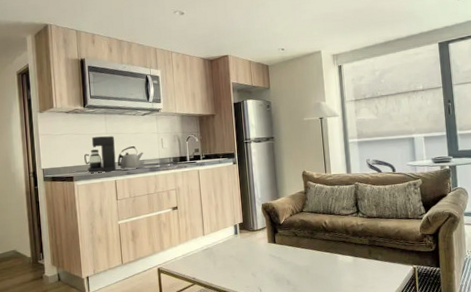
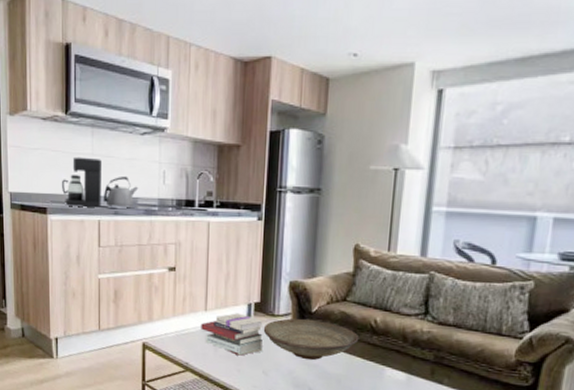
books: none [201,233,249,265] -> present [201,313,263,356]
decorative bowl: none [247,229,317,260] -> present [263,318,360,361]

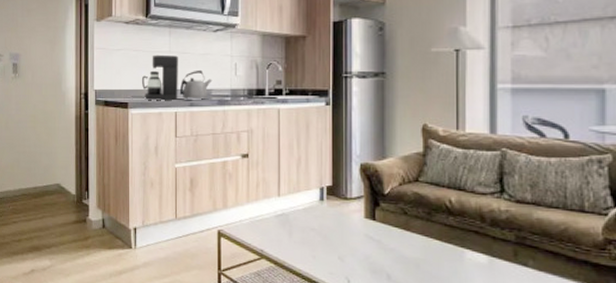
books: present [201,313,263,356] -> none [275,197,336,241]
decorative bowl: present [263,318,360,361] -> none [336,200,435,244]

